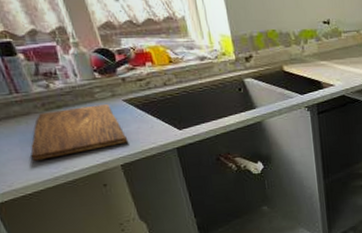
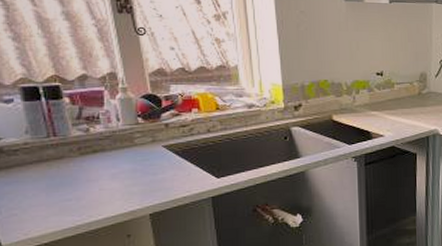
cutting board: present [31,104,129,161] -> none [55,150,162,207]

